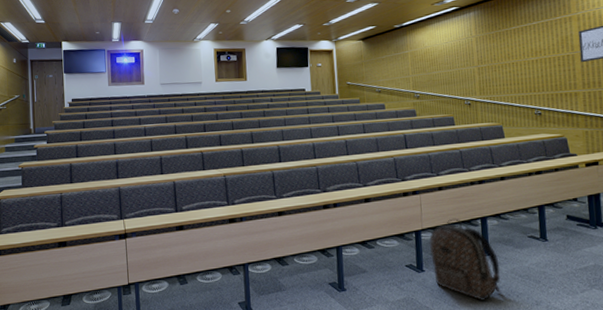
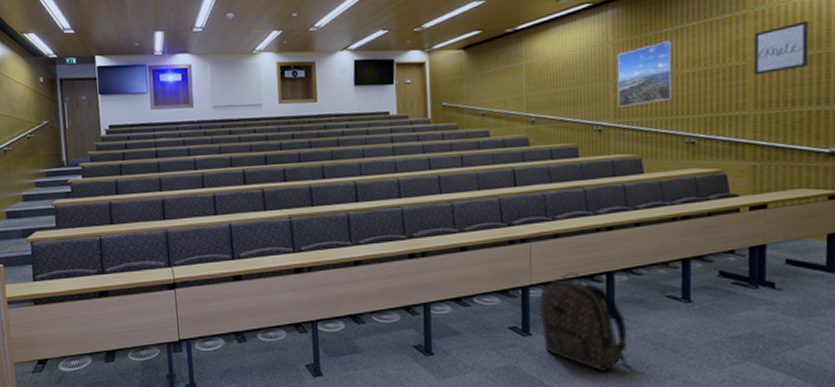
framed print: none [480,36,523,86] -> present [617,41,674,107]

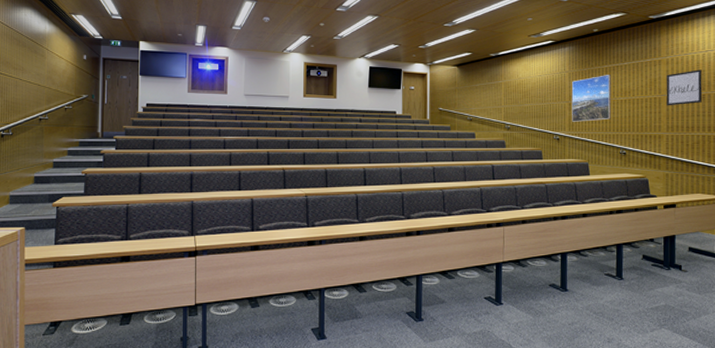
backpack: present [538,272,628,371] -> none [509,252,576,336]

